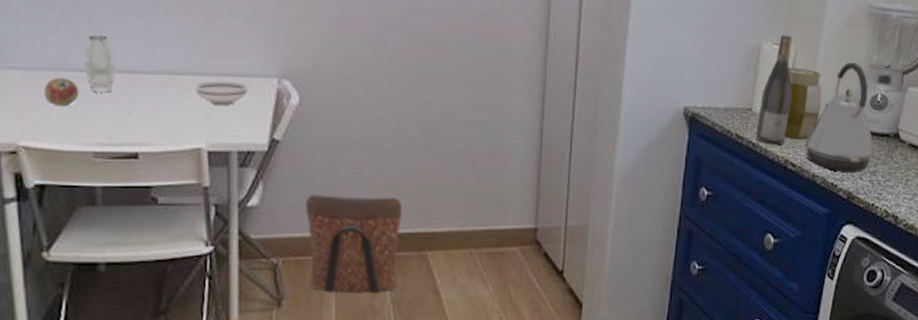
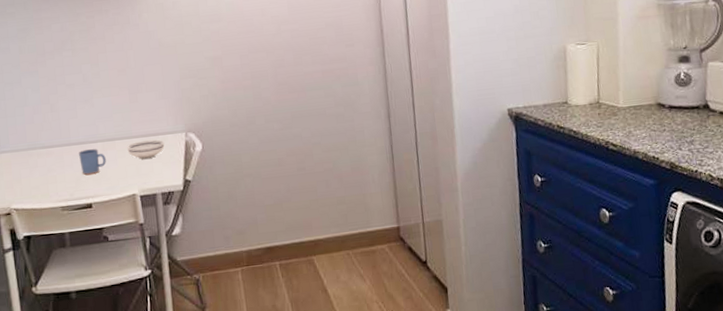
fruit: present [44,78,79,107] -> none [25,154,49,176]
vase: present [85,35,115,93] -> none [50,119,72,162]
mug: none [125,82,164,115] -> present [79,149,106,175]
shopping bag: present [306,193,403,293] -> none [215,214,292,298]
wine bottle: present [755,35,793,146] -> none [574,35,603,131]
jar: present [784,68,822,140] -> none [594,61,631,123]
kettle: present [805,62,874,172] -> none [621,49,688,146]

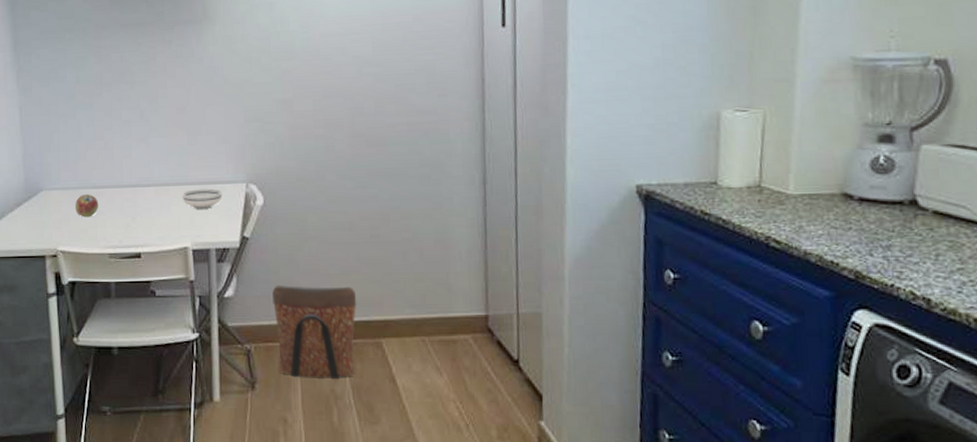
fruit: none [25,154,49,176] -> present [75,194,99,218]
mug: present [79,149,106,175] -> none [131,193,159,221]
shopping bag: none [215,214,292,298] -> present [272,285,357,379]

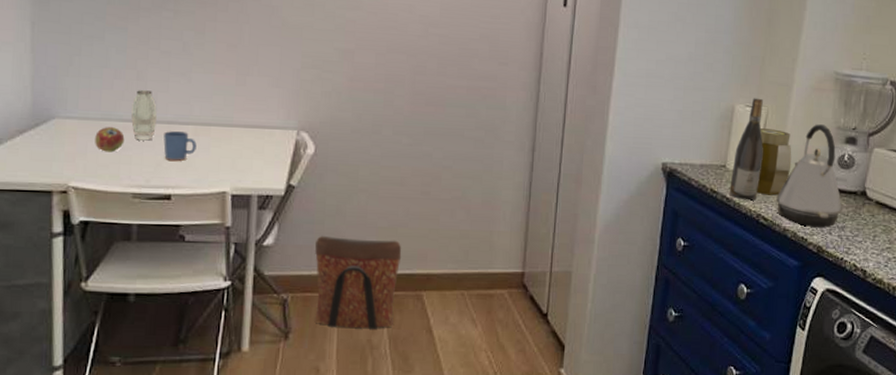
vase: none [102,158,124,205] -> present [131,90,157,141]
mug: none [131,193,159,221] -> present [163,131,197,161]
bowl: present [182,187,223,209] -> none [224,131,270,153]
wine bottle: none [724,100,766,221] -> present [728,98,764,201]
jar: none [758,134,805,213] -> present [757,128,792,195]
kettle: none [789,122,885,248] -> present [776,124,842,228]

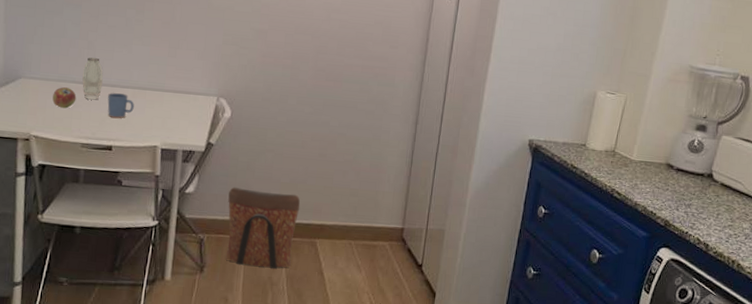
wine bottle: present [728,98,764,201] -> none [587,86,623,177]
jar: present [757,128,792,195] -> none [612,113,647,173]
kettle: present [776,124,842,228] -> none [629,112,690,204]

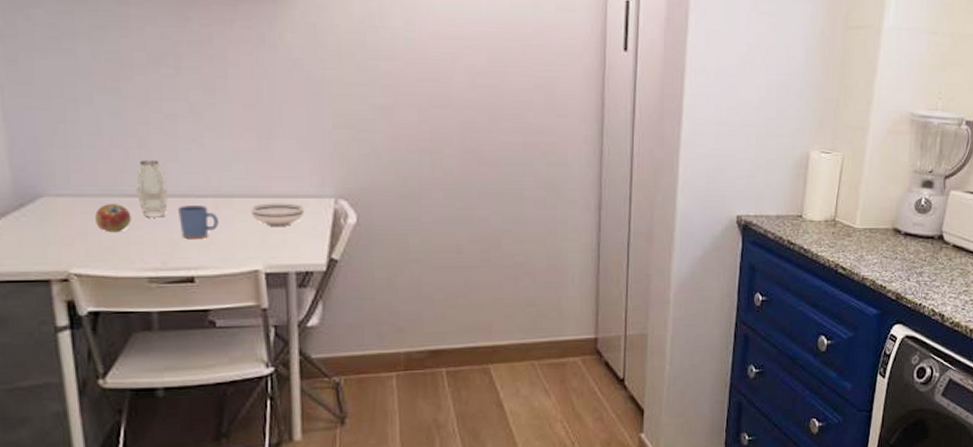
bowl: none [157,95,195,115] -> present [250,201,305,226]
shopping bag: present [225,186,301,269] -> none [367,311,464,408]

